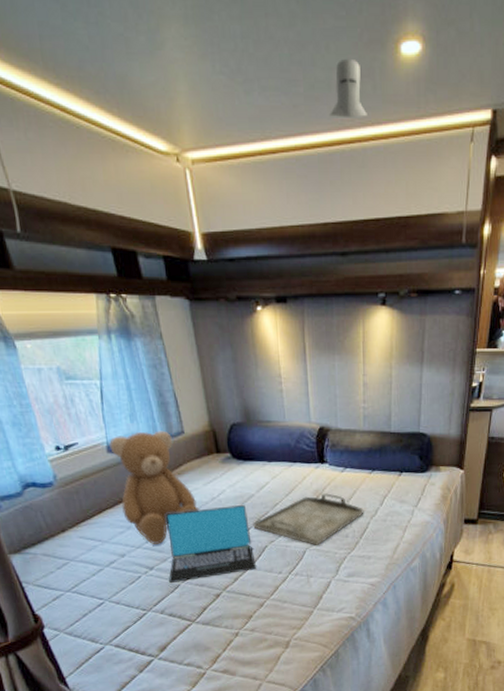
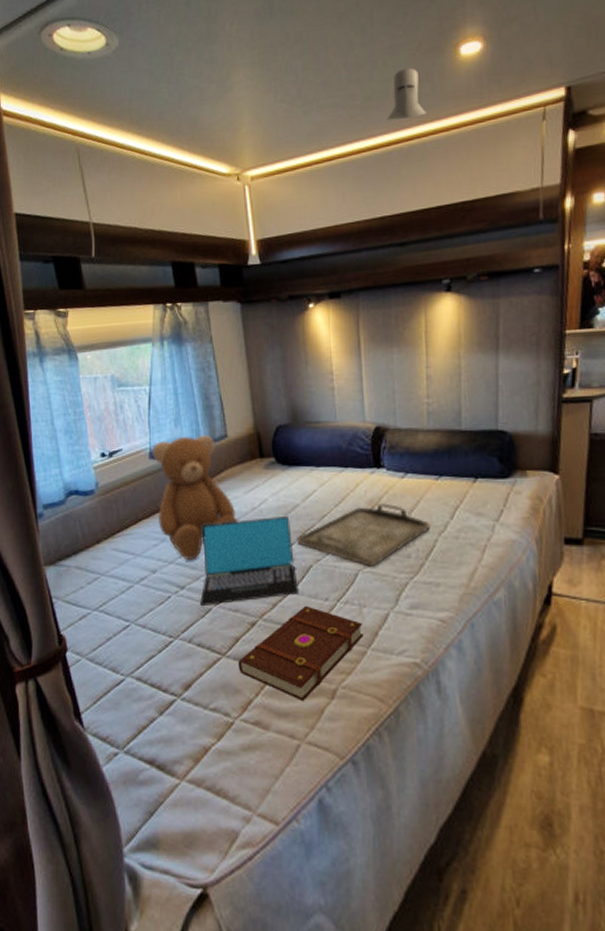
book: none [206,578,311,652] -> present [238,605,364,701]

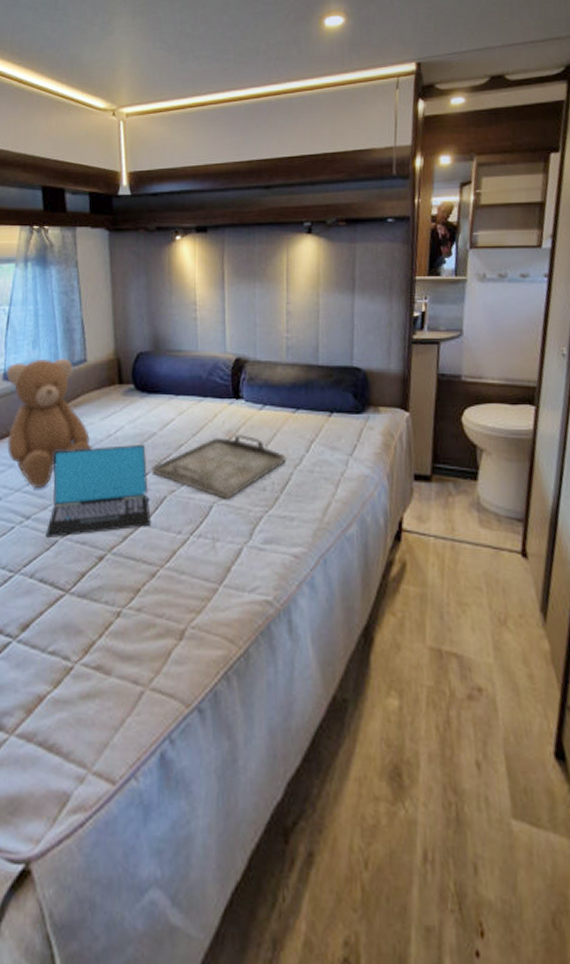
book: present [238,605,364,701] -> none [82,538,216,642]
knight helmet: present [387,68,426,121] -> none [257,32,293,76]

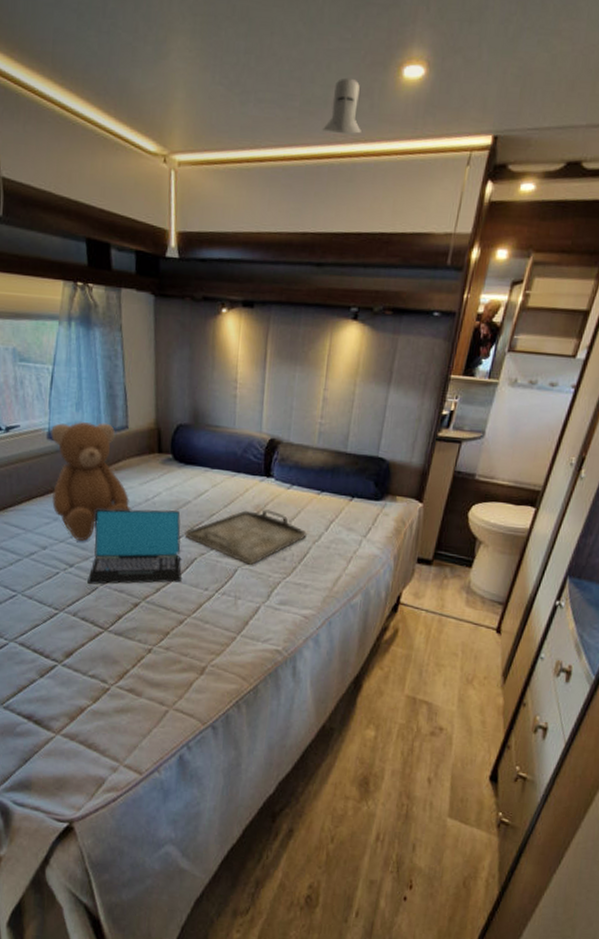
knight helmet: none [257,32,293,76] -> present [323,77,361,134]

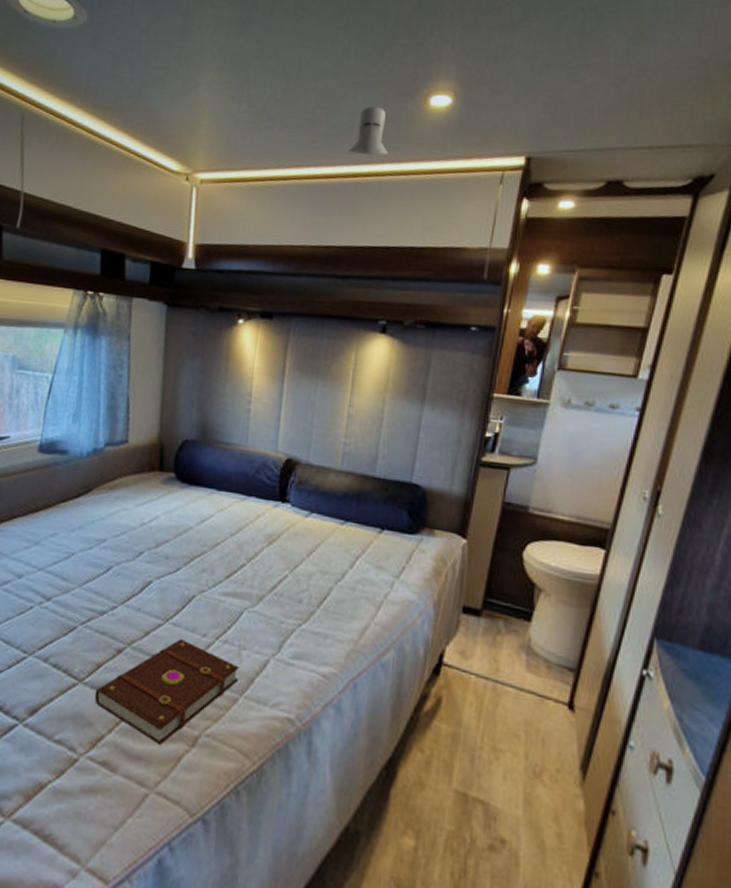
teddy bear: present [51,421,131,541] -> none [34,433,124,570]
laptop: present [87,509,182,585] -> none [65,533,180,625]
book: none [118,592,236,674] -> present [94,638,240,745]
serving tray: present [184,509,307,565] -> none [183,540,328,607]

